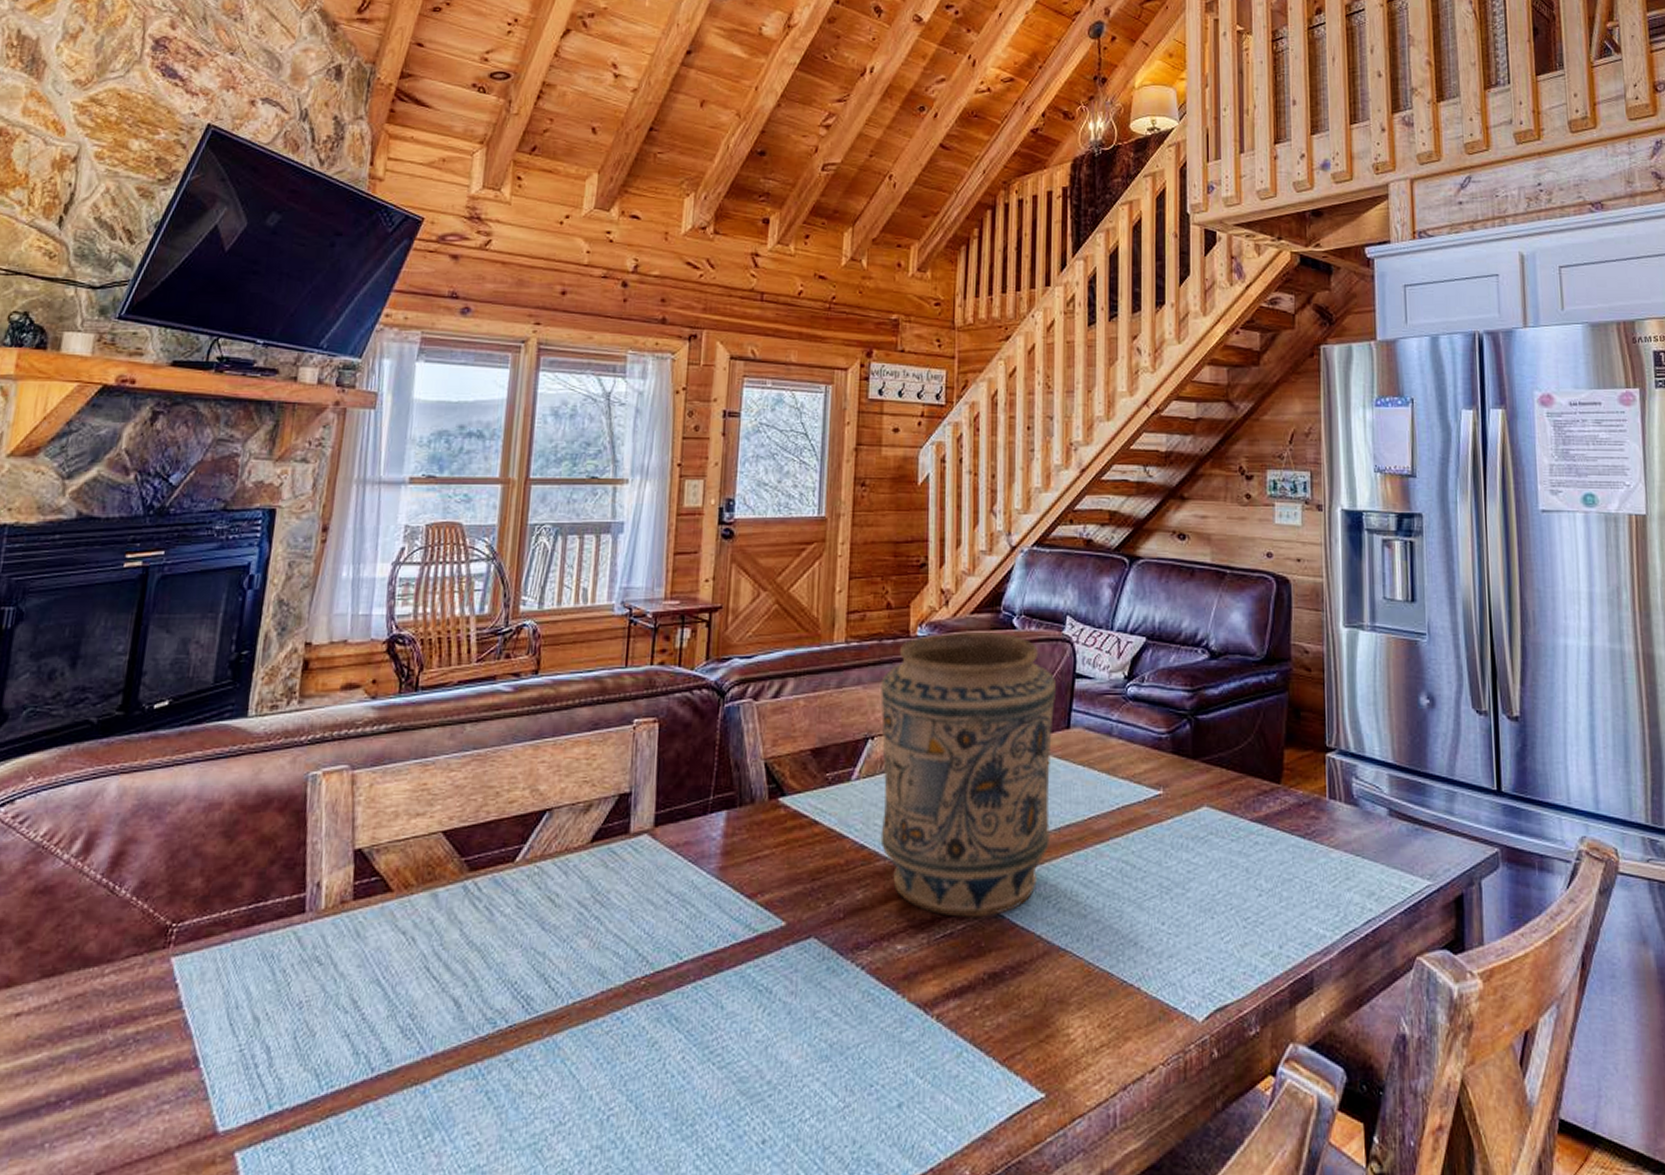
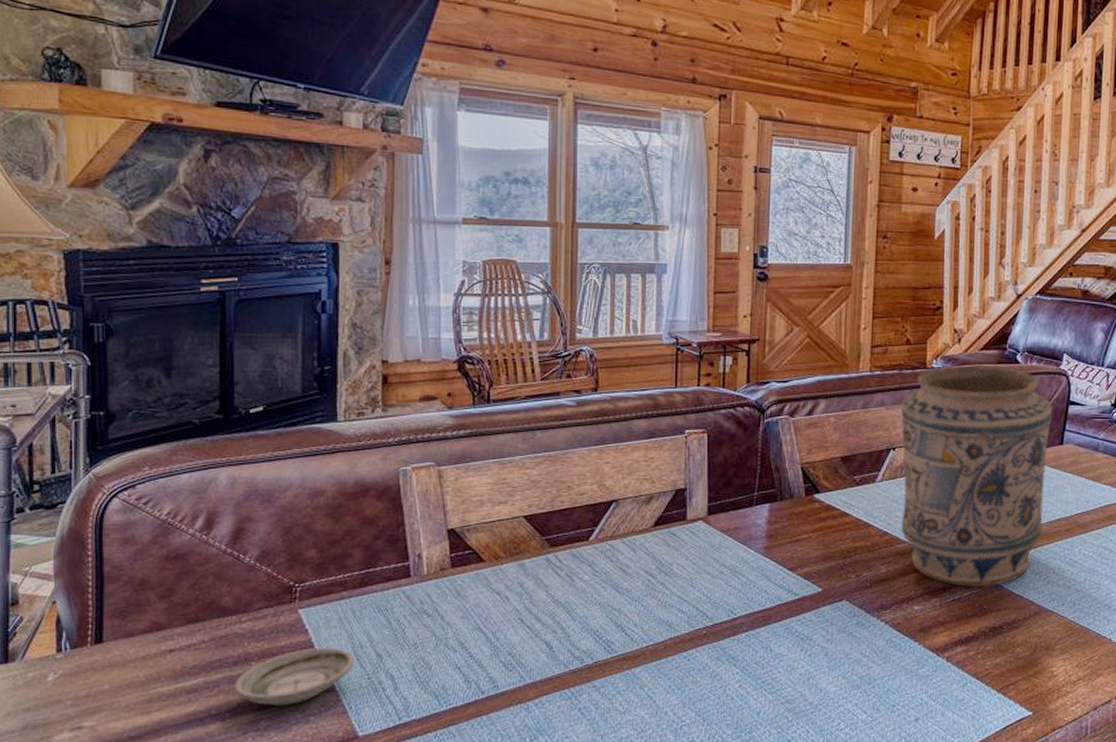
saucer: none [80,1009,228,1090] -> present [233,648,355,706]

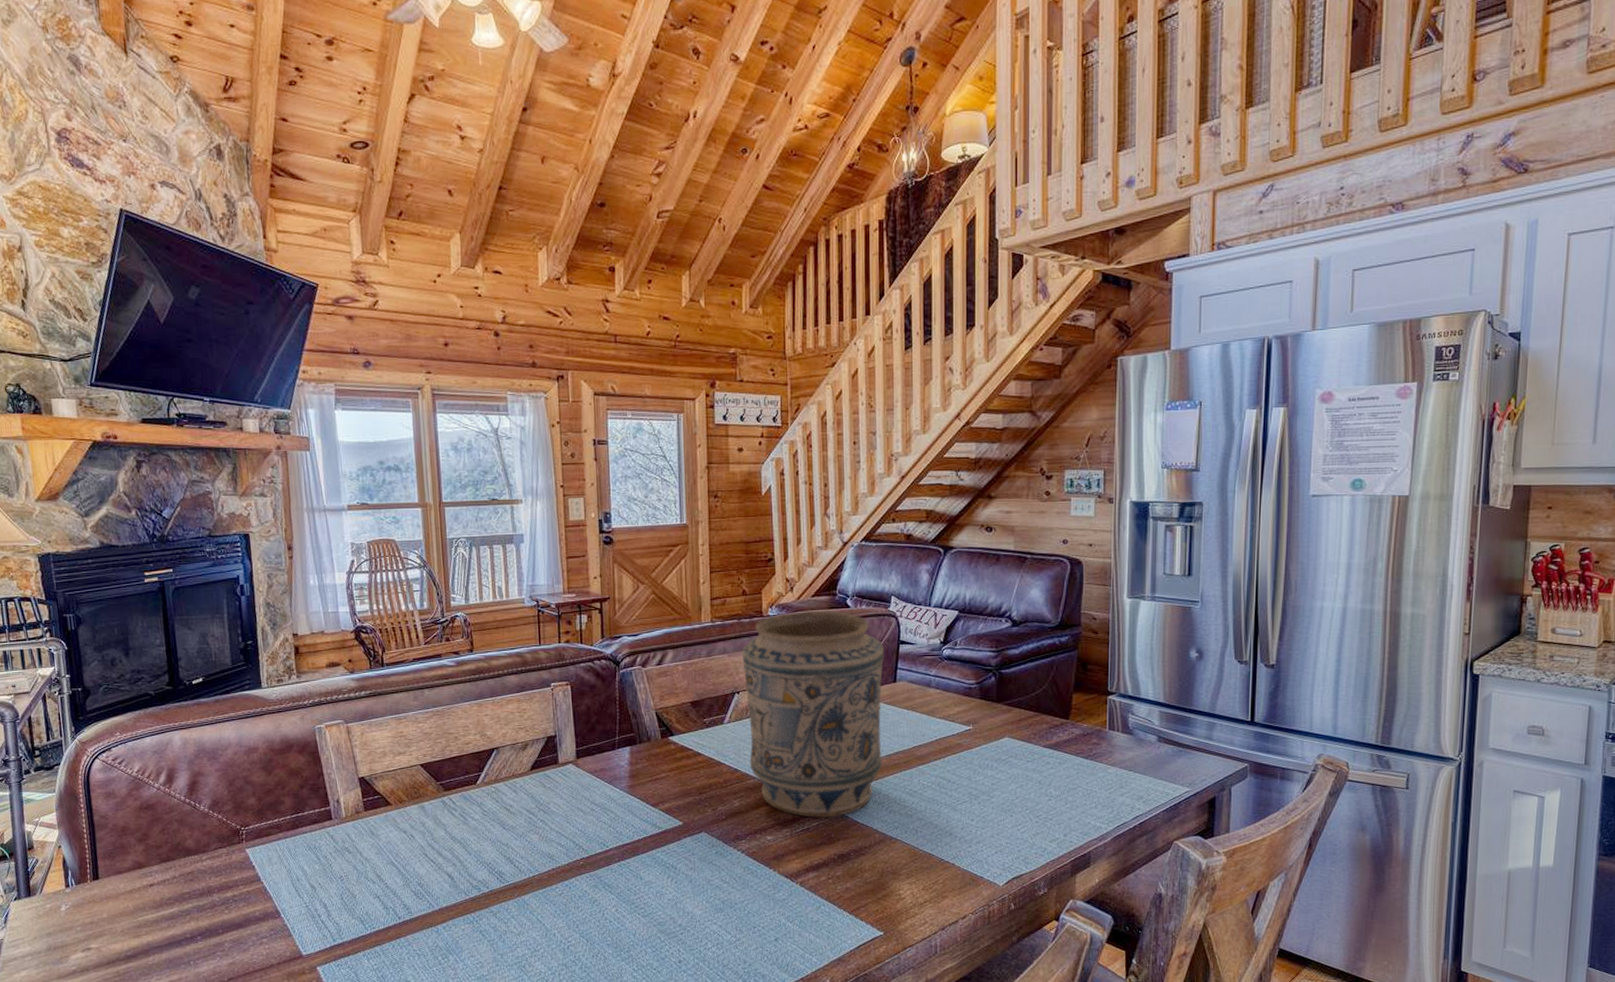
saucer: present [233,648,355,706] -> none [201,881,294,931]

